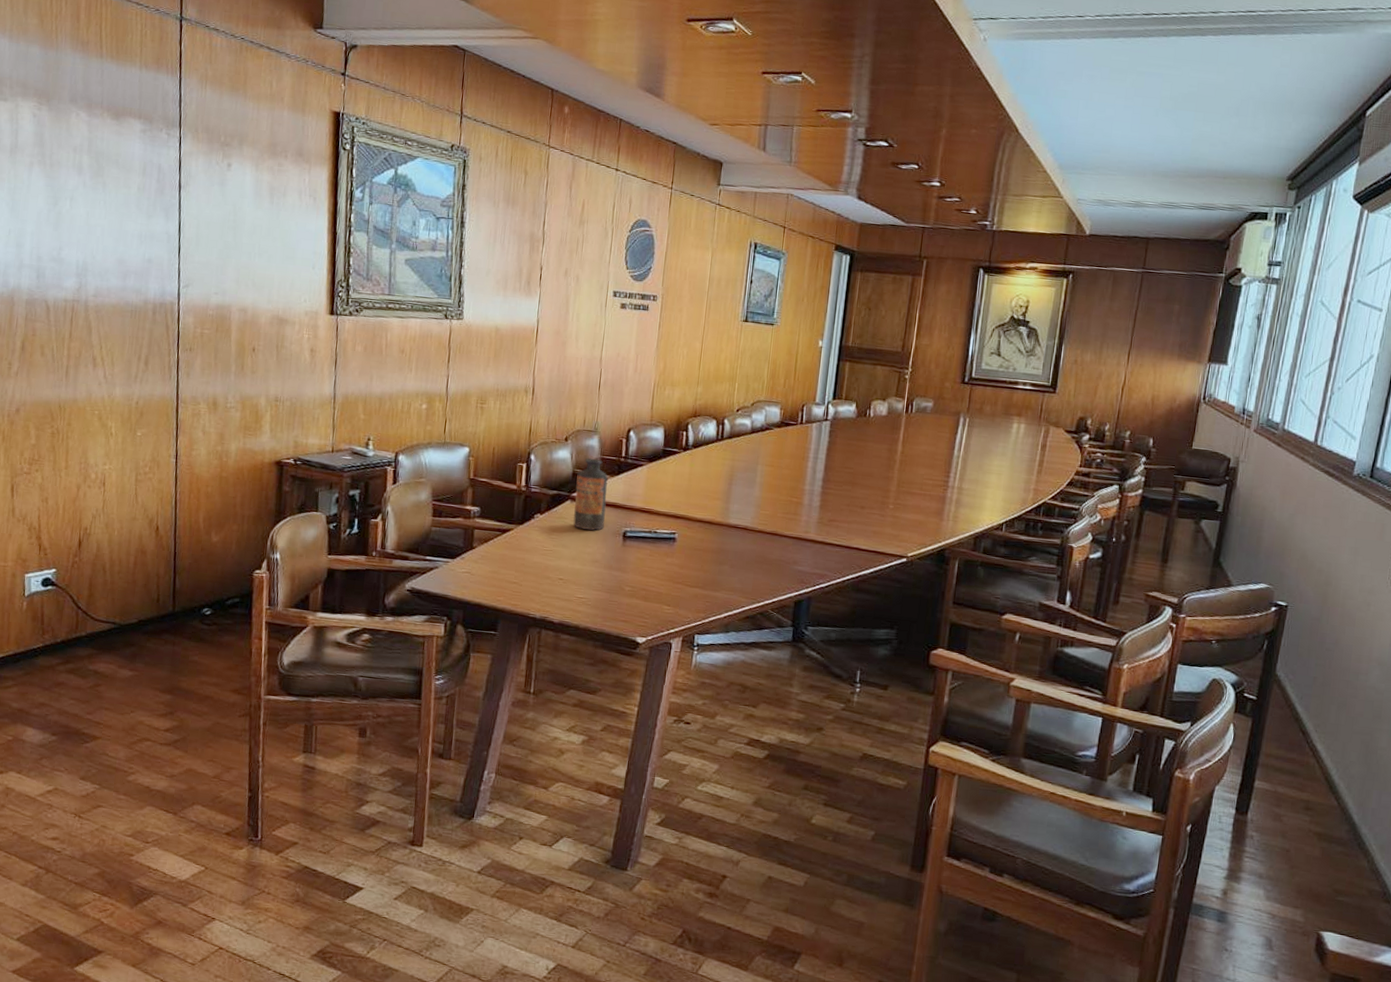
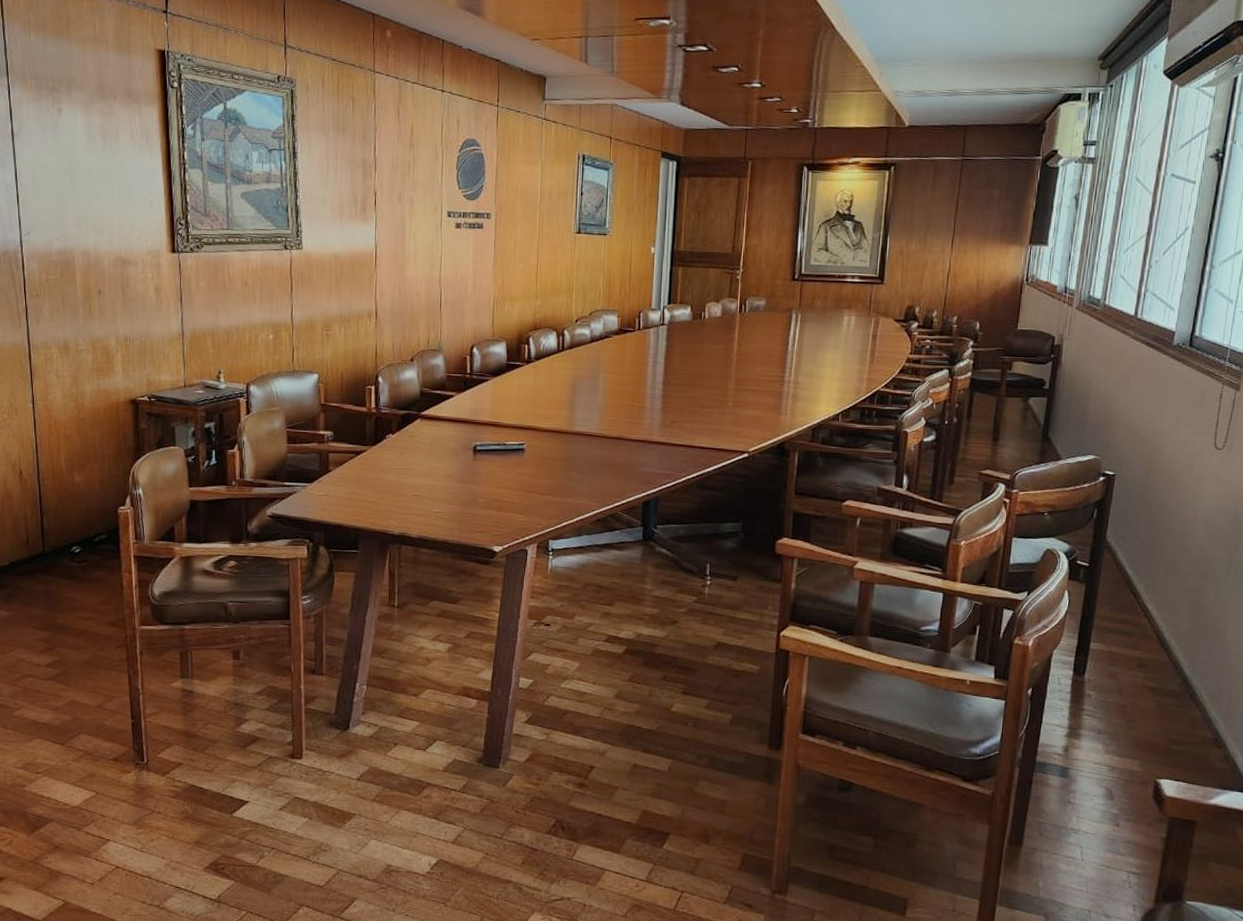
bottle: present [573,458,609,531] -> none [424,376,456,446]

